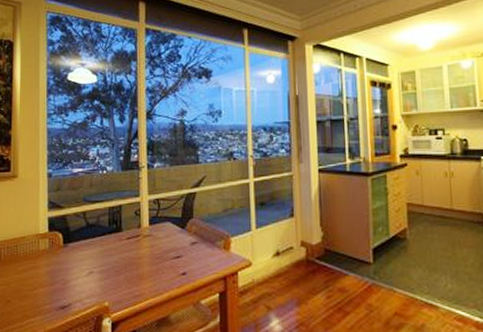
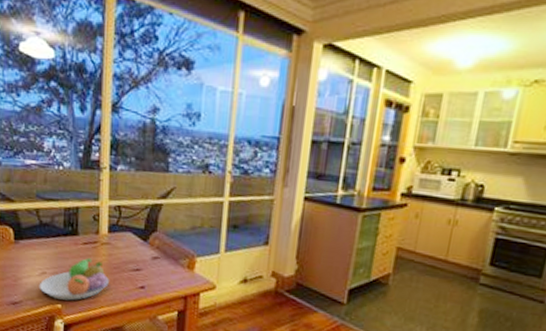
fruit bowl: none [86,251,152,297] -> present [39,257,109,301]

